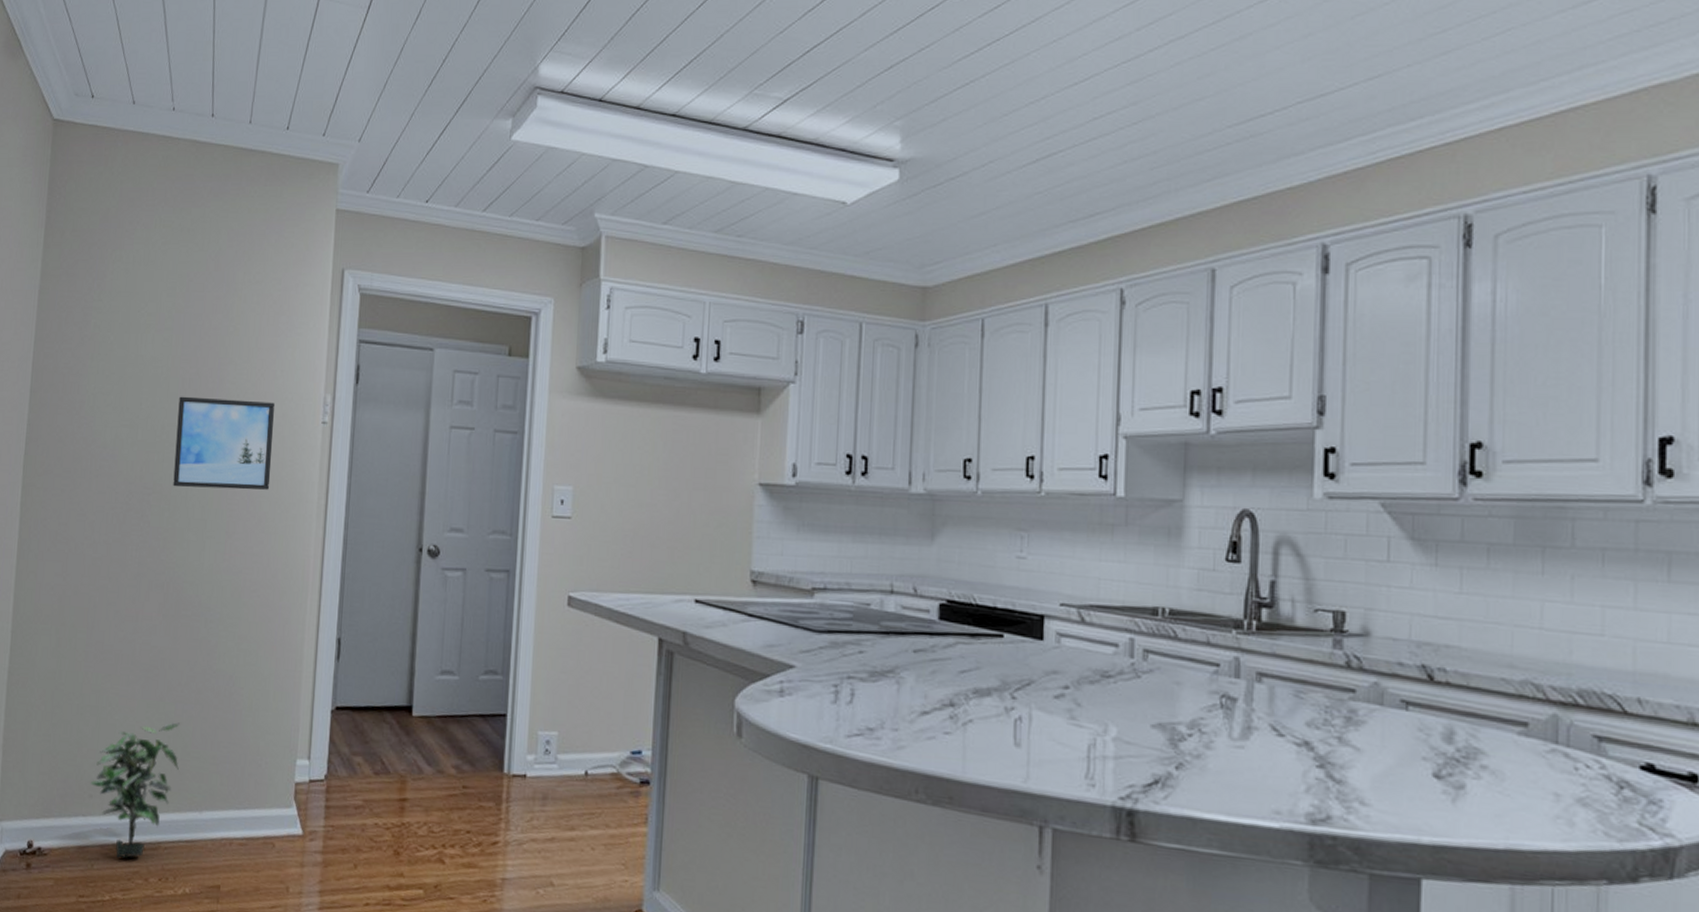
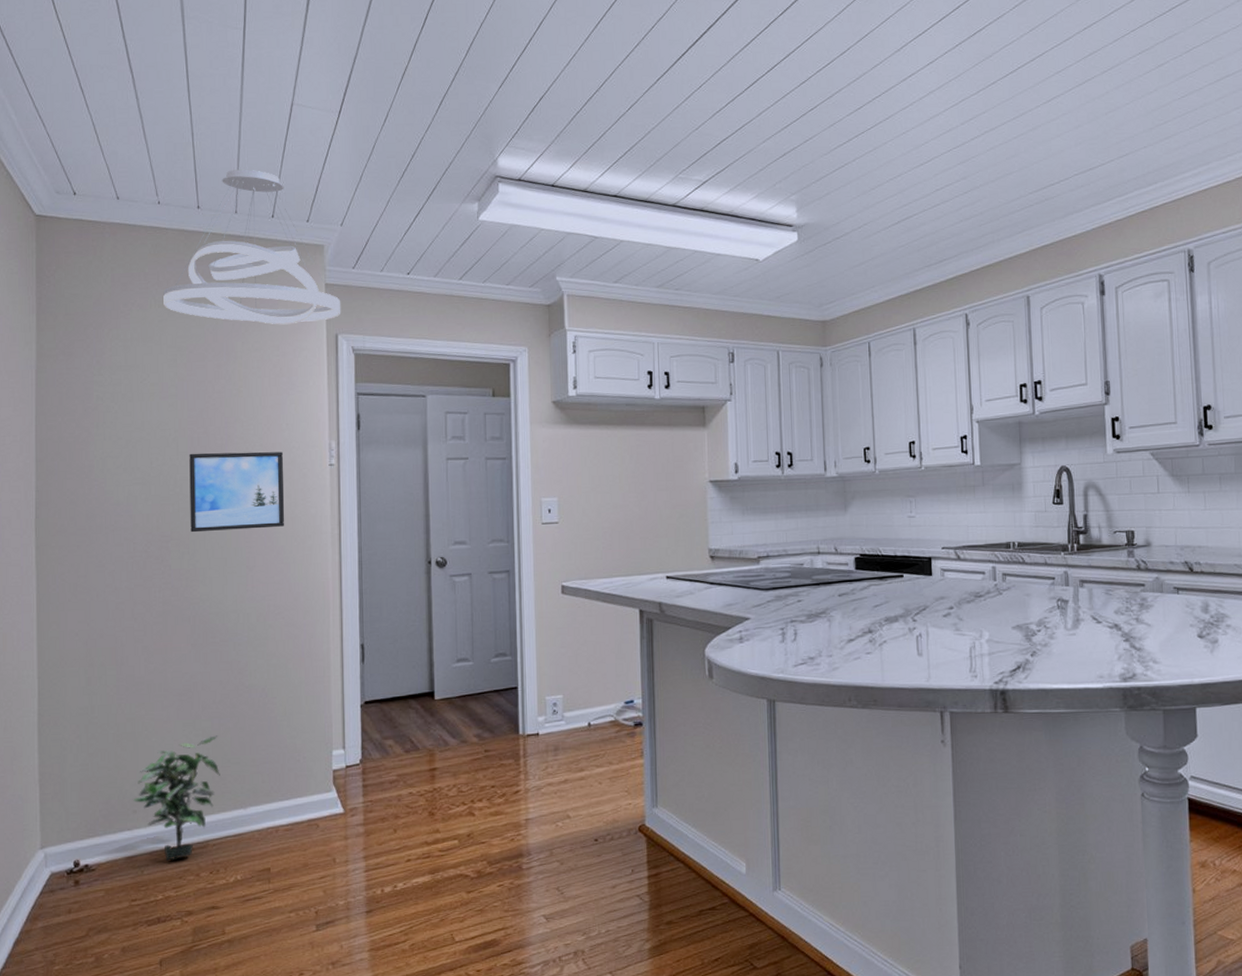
pendant light: none [168,73,351,255] -> present [163,169,341,325]

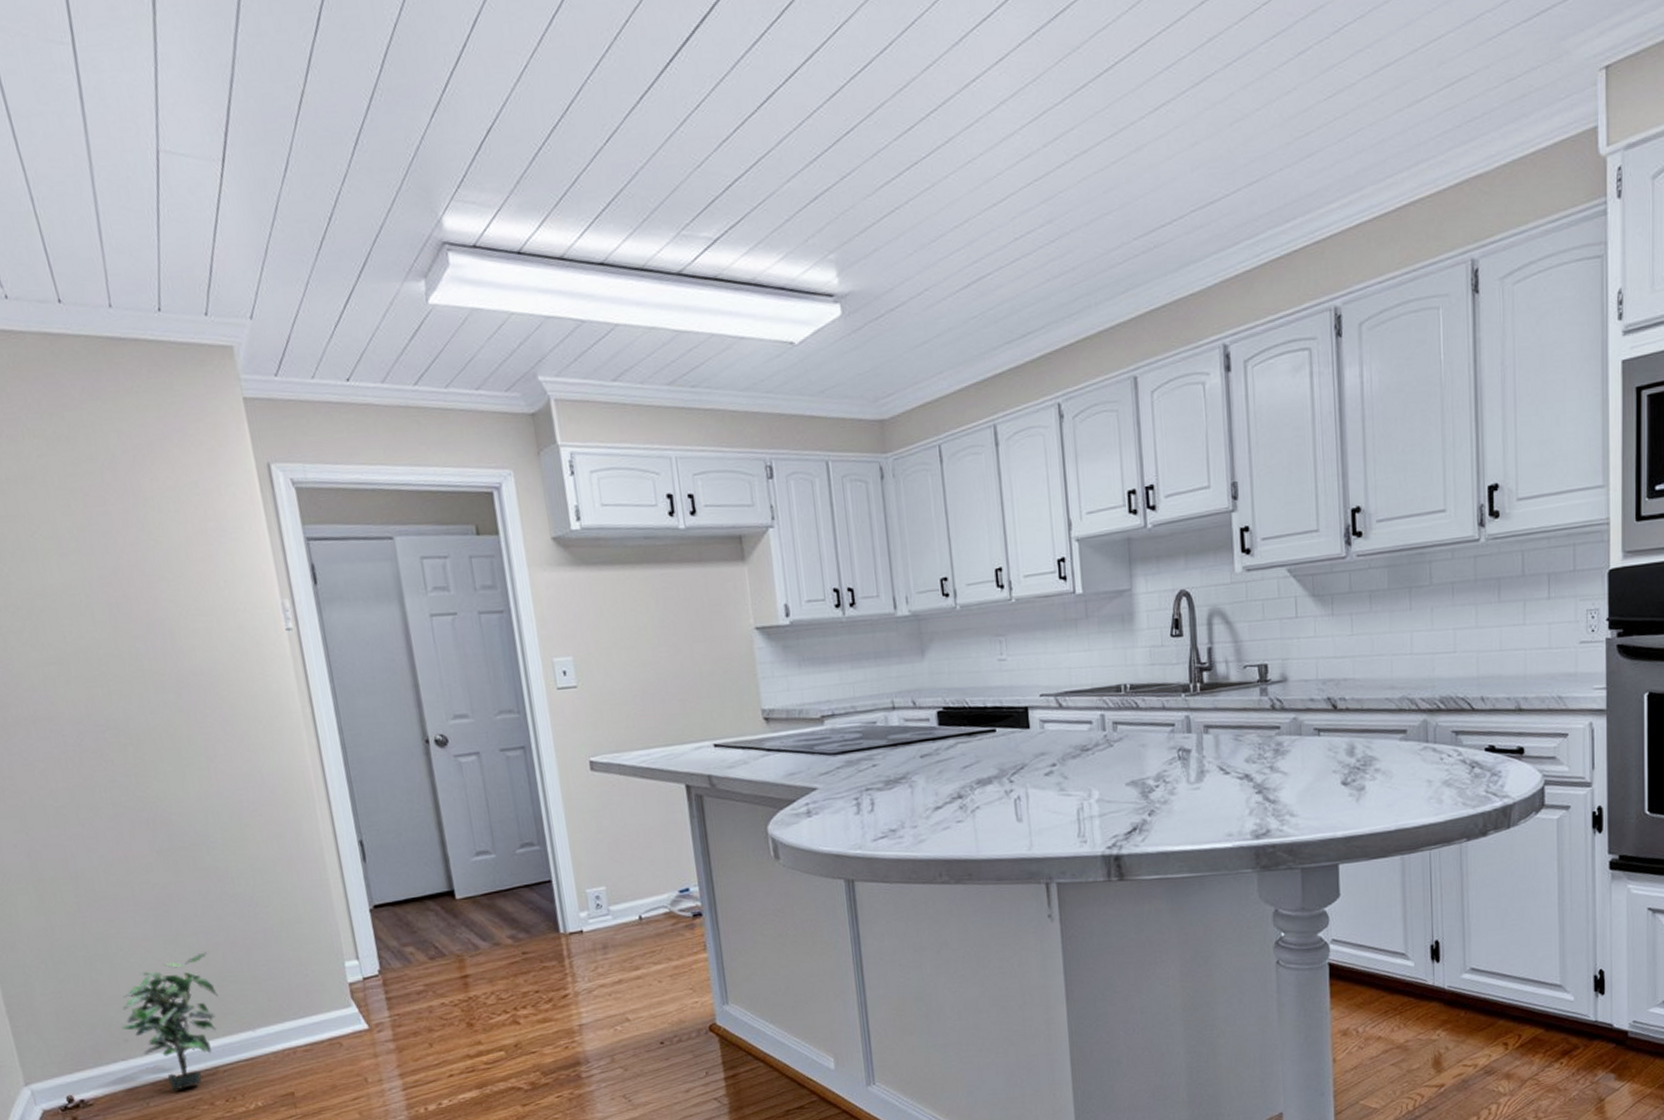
pendant light: present [163,169,341,325] -> none [35,245,270,455]
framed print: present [189,451,285,533] -> none [109,615,244,720]

